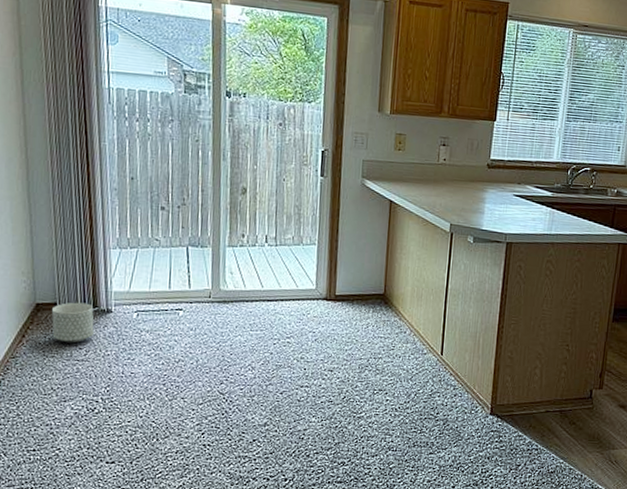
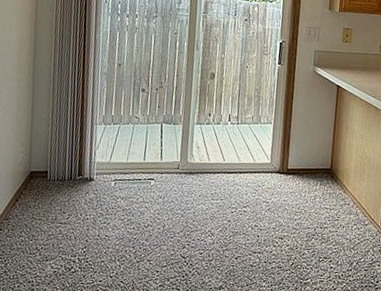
planter: present [52,302,94,344] -> none [41,171,79,208]

